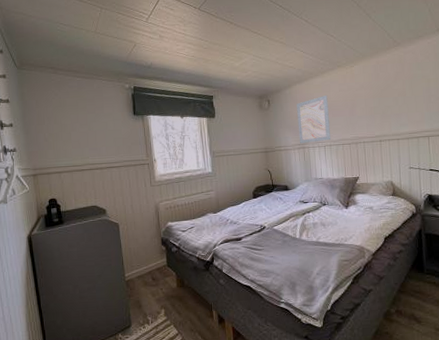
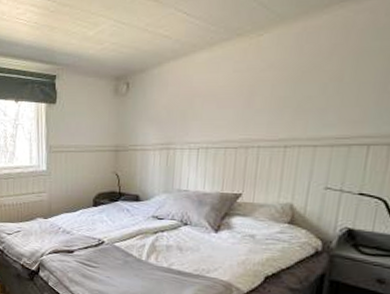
wall art: present [297,94,331,143] -> none [163,77,214,143]

